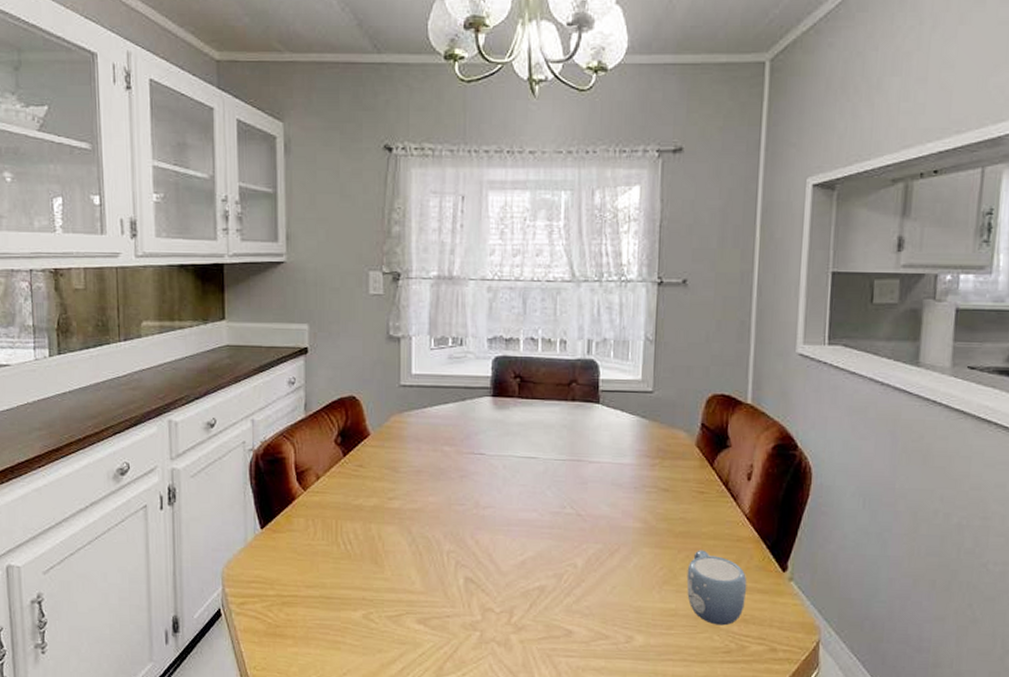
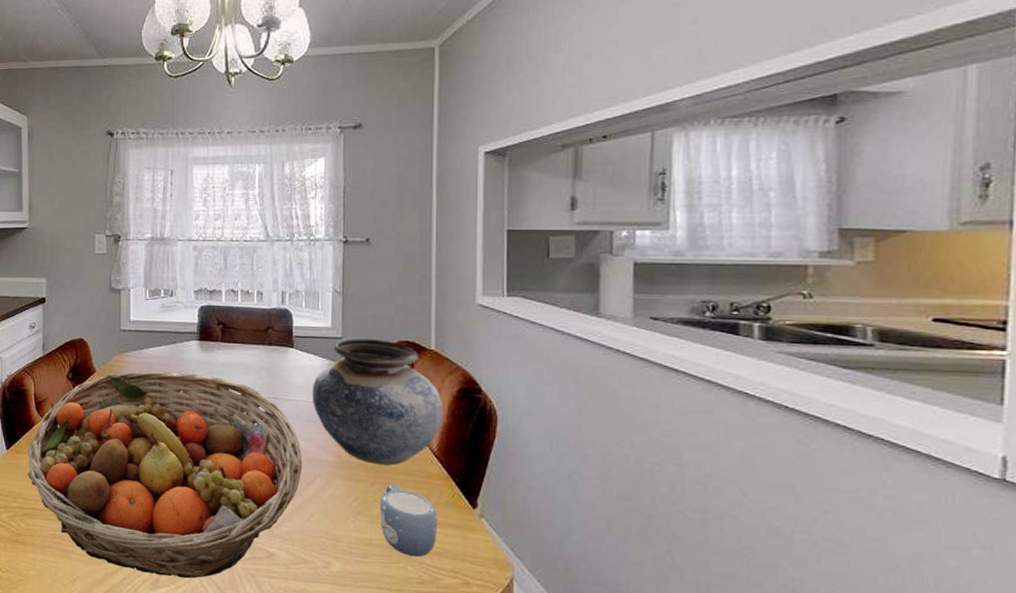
fruit basket: none [287,433,606,664] -> present [28,371,303,579]
vase: none [618,392,757,530] -> present [312,338,443,466]

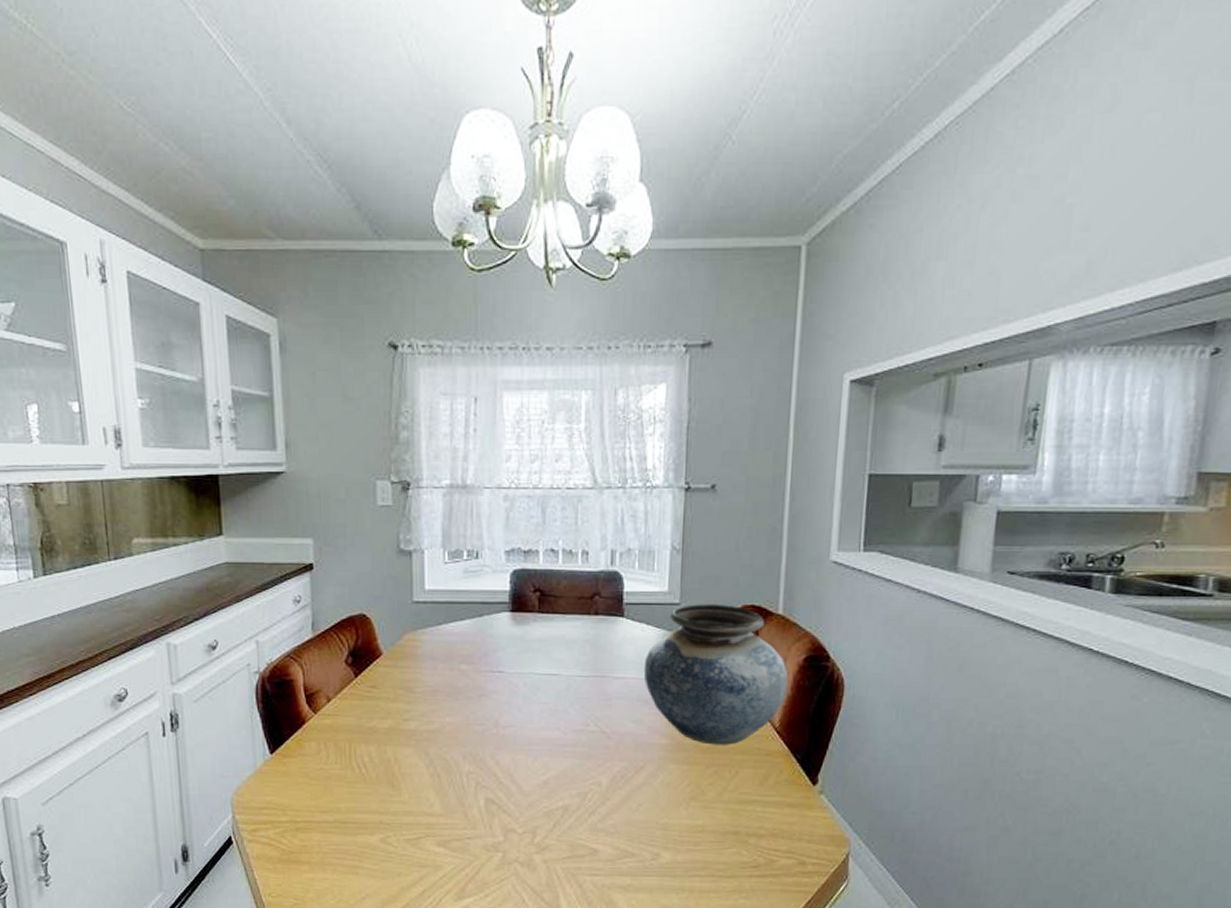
fruit basket: present [28,371,303,579] -> none [298,651,632,885]
mug: present [379,484,438,557] -> none [714,765,777,841]

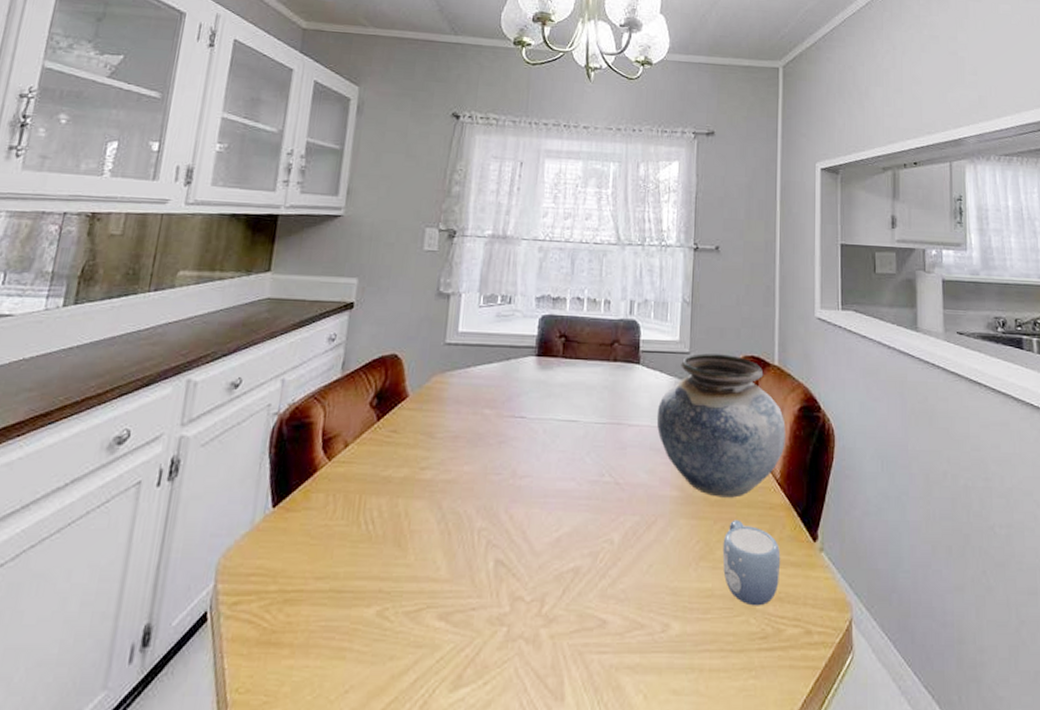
mug: none [714,765,777,841] -> present [722,519,781,606]

